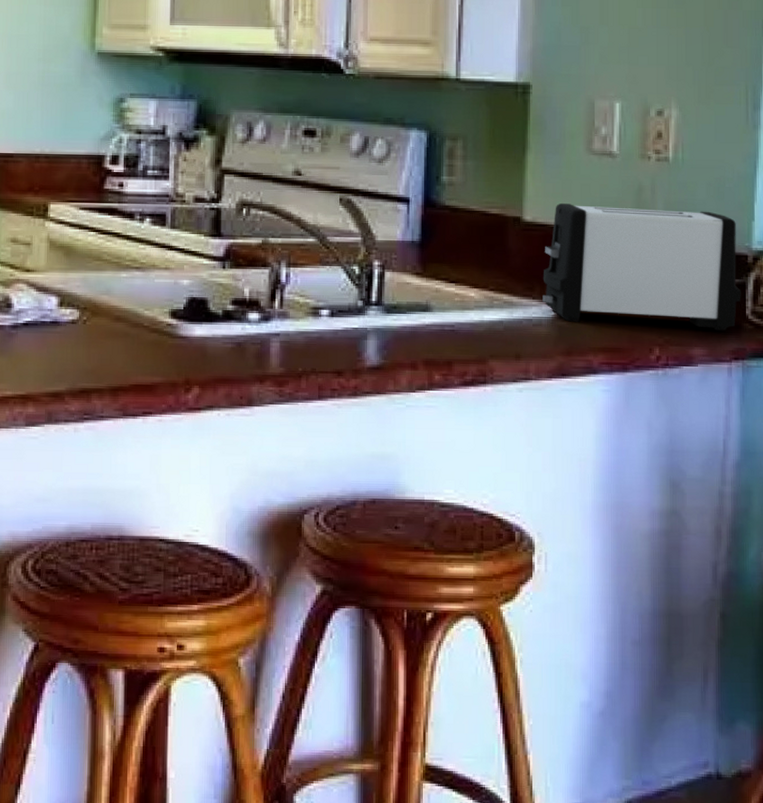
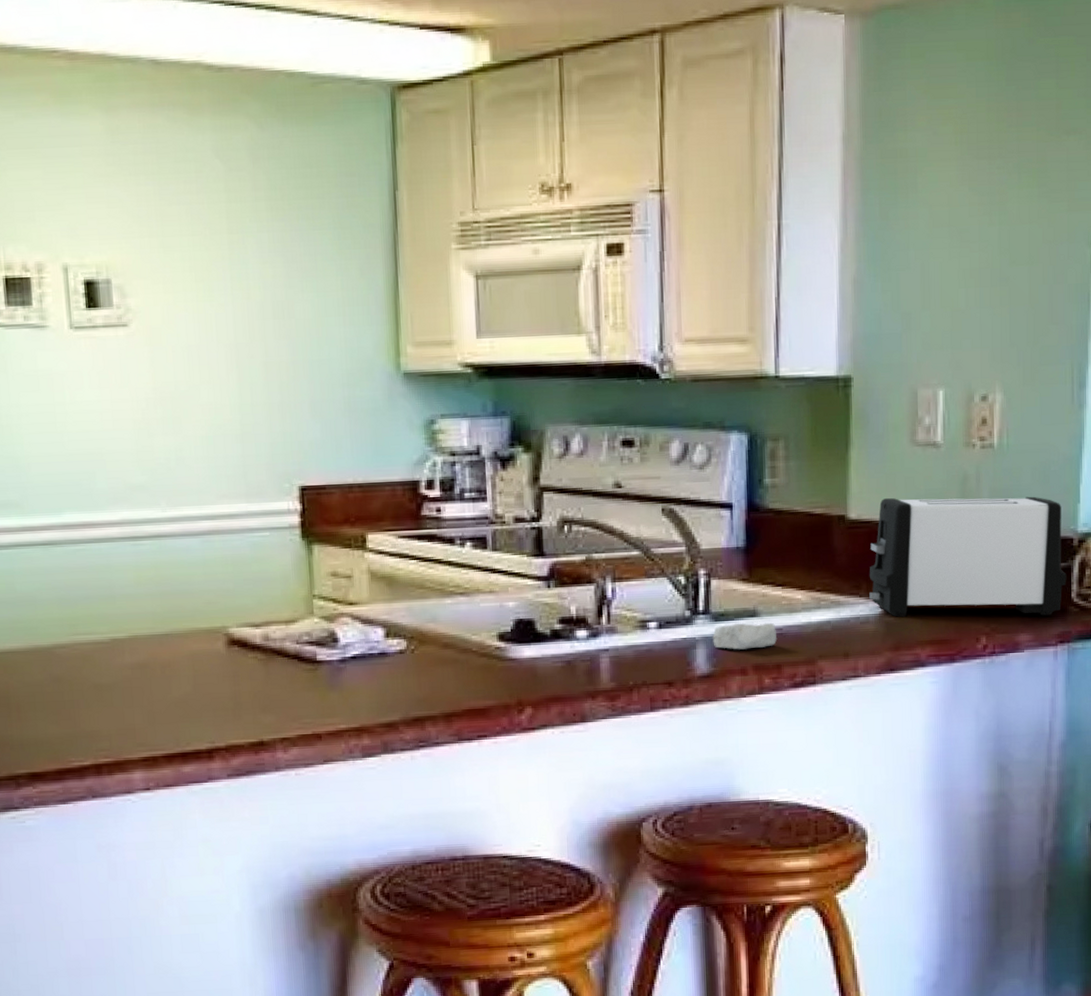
soap bar: none [384,316,449,344] -> present [712,622,778,650]

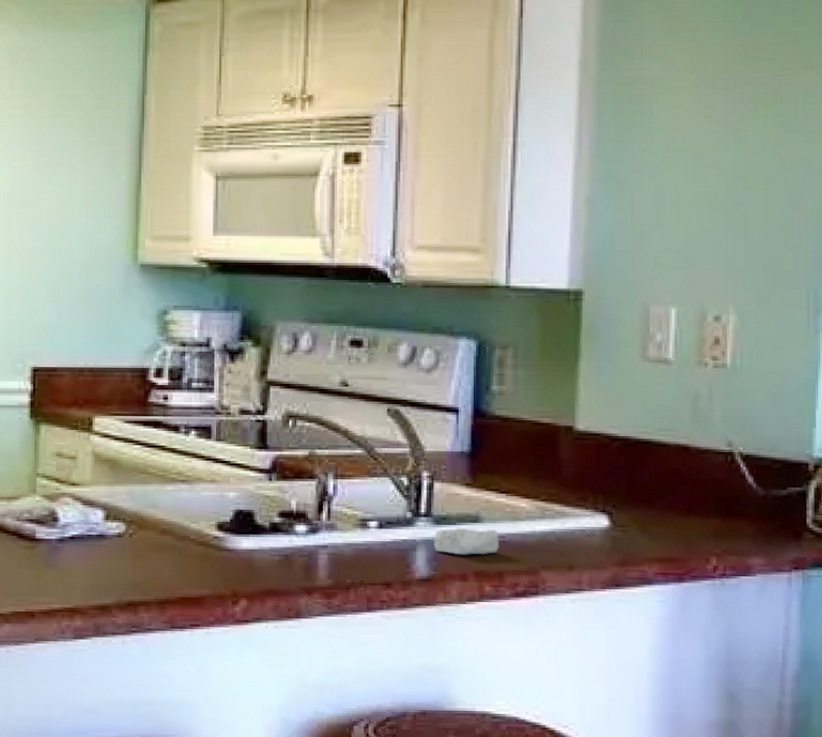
toaster: present [869,496,1067,617] -> none [596,412,802,540]

